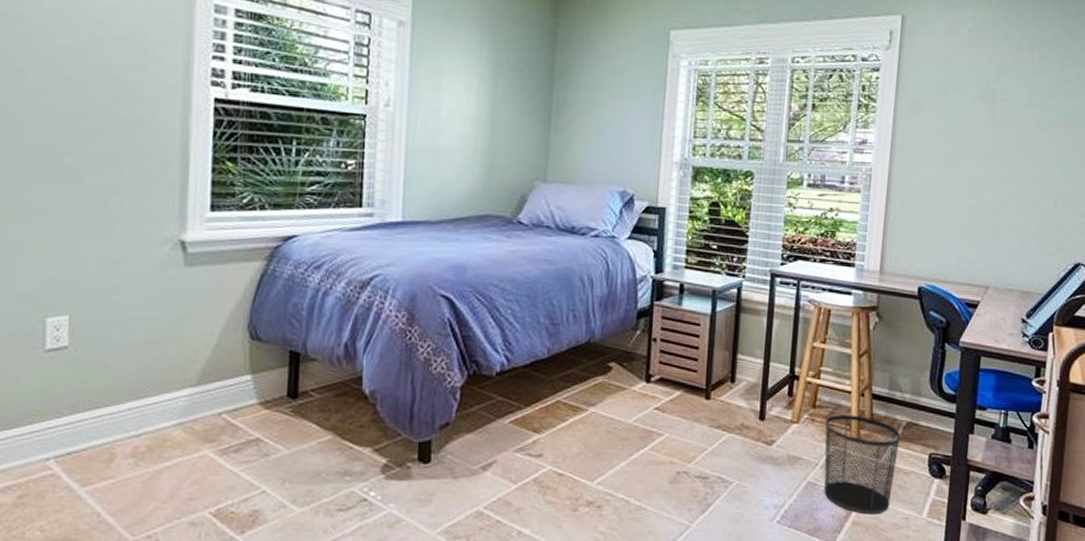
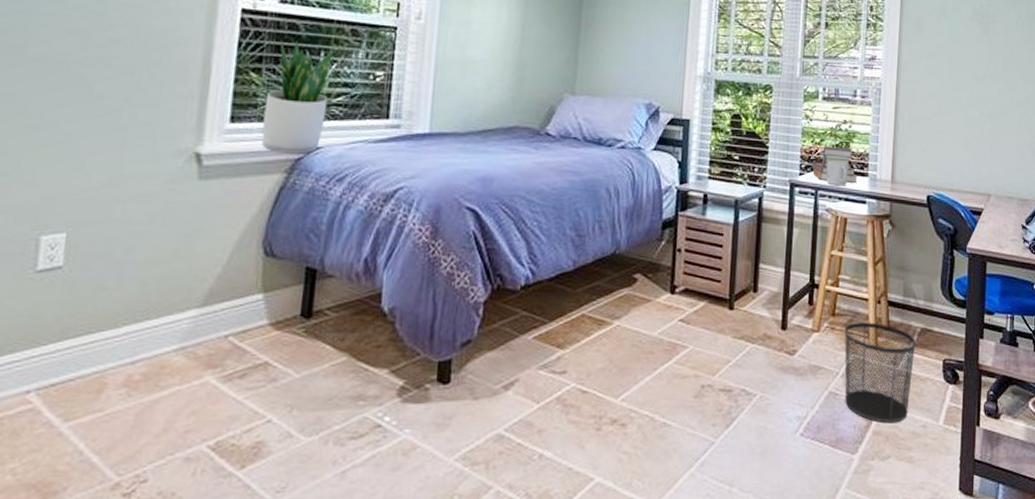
planter: none [241,129,307,242] -> present [261,40,334,154]
books: none [794,235,843,273] -> present [811,146,857,183]
mug: none [809,251,834,277] -> present [826,161,849,186]

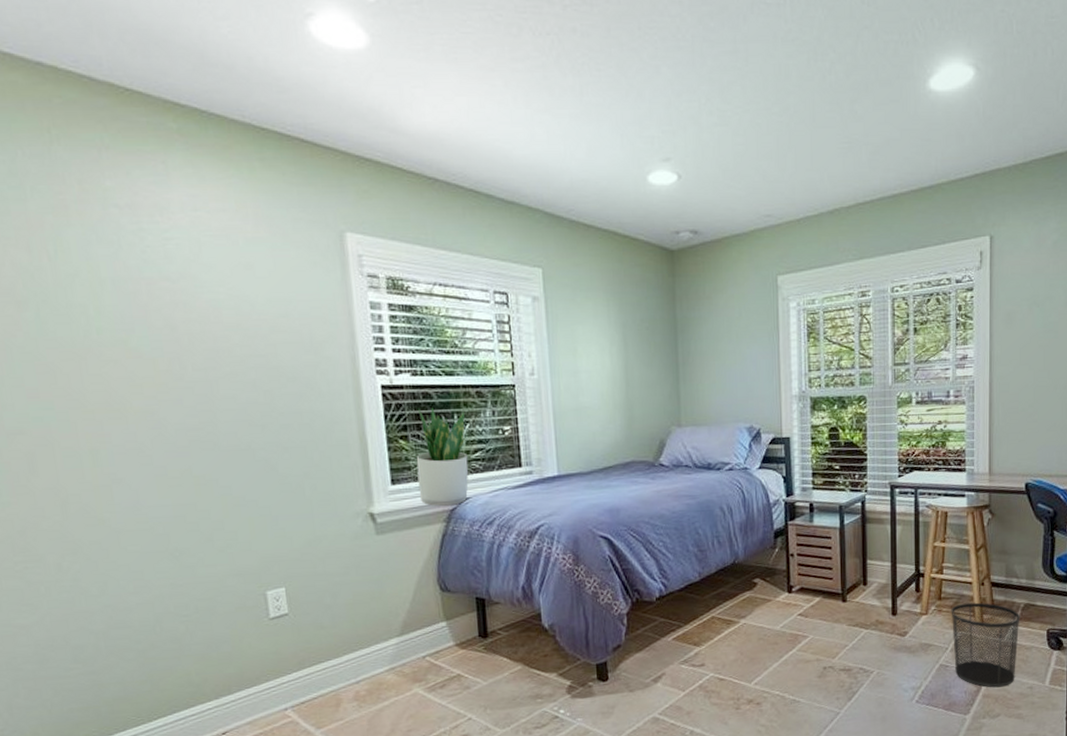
books: present [811,146,857,183] -> none [910,446,955,479]
mug: present [826,161,849,186] -> none [924,460,946,483]

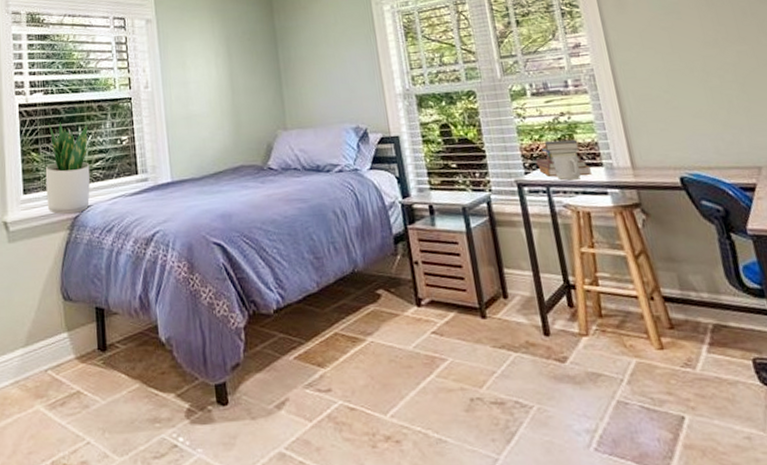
books: none [910,446,955,479] -> present [535,139,591,176]
mug: none [924,460,946,483] -> present [552,155,581,180]
waste bin: present [951,602,1020,688] -> none [617,321,723,436]

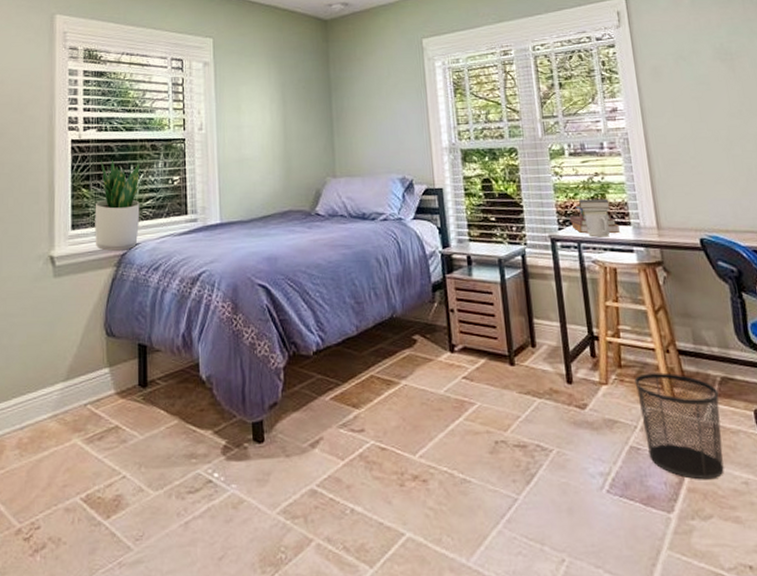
waste bin: none [617,321,723,436] -> present [634,372,724,480]

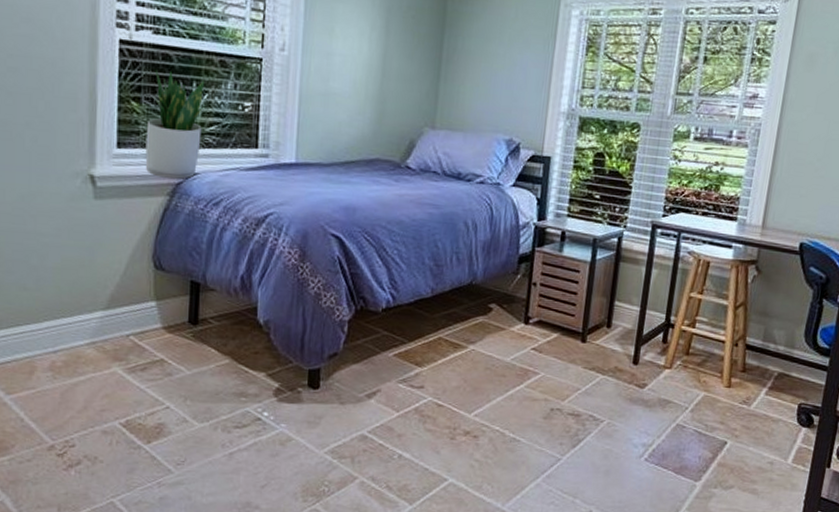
books: present [569,198,620,233] -> none [676,188,725,227]
mug: present [585,213,610,237] -> none [691,204,717,230]
waste bin: present [634,372,724,480] -> none [692,362,772,458]

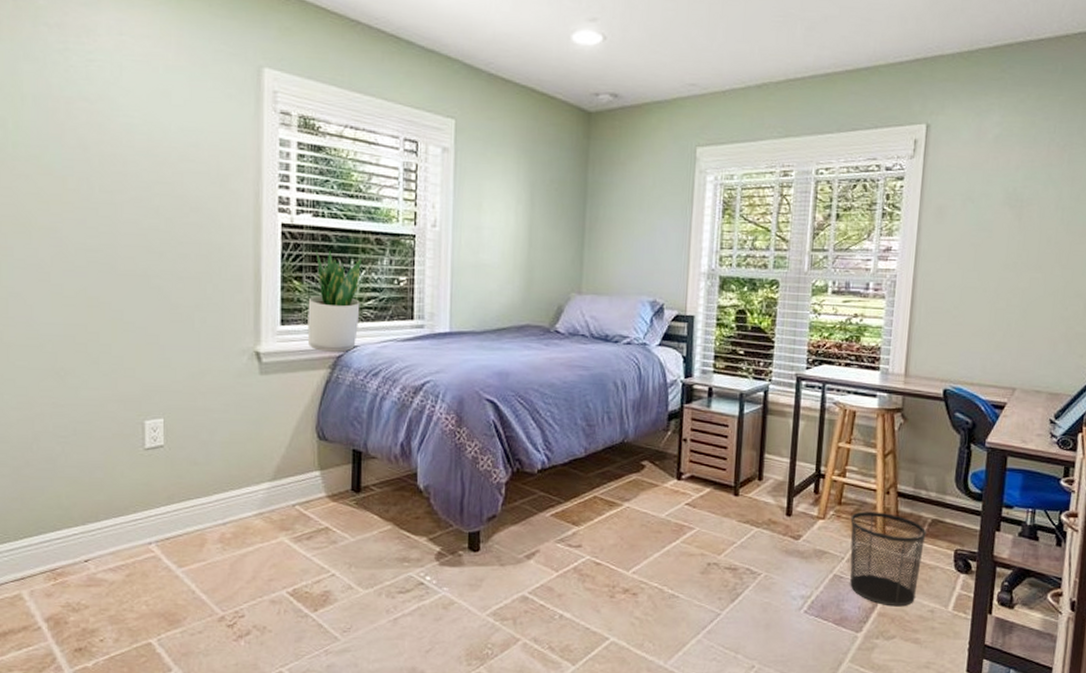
waste bin: none [692,362,772,458] -> present [850,511,927,607]

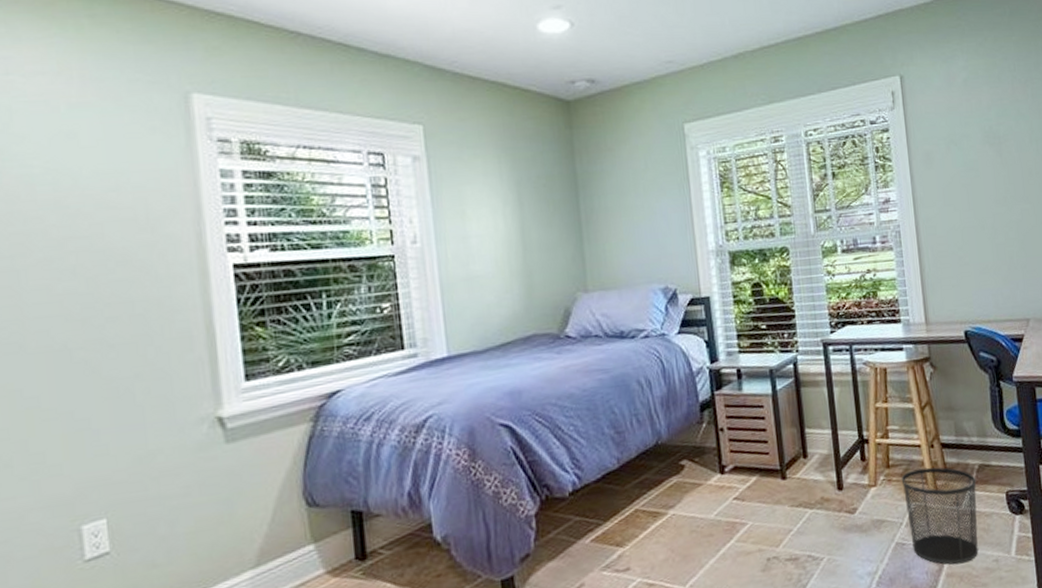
planter: present [307,250,364,352] -> none [276,286,341,404]

